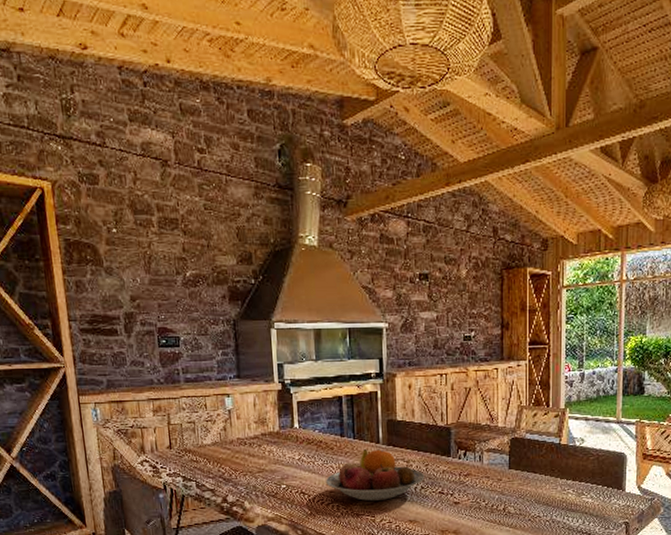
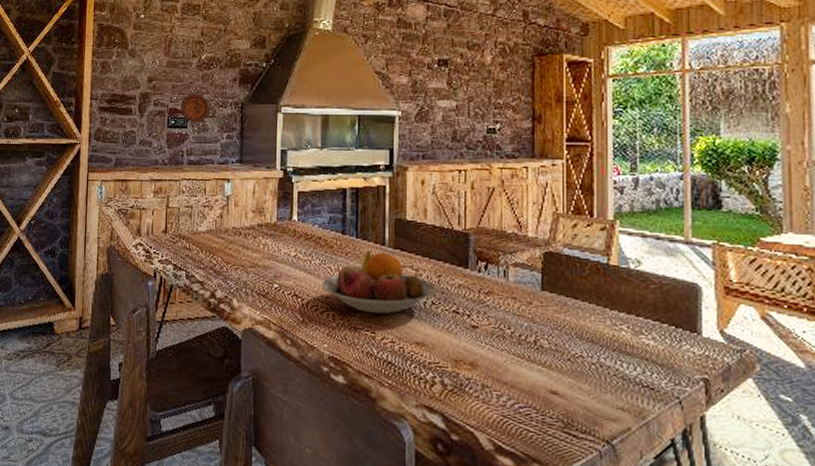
decorative plate: none [169,311,201,342] -> present [180,93,209,123]

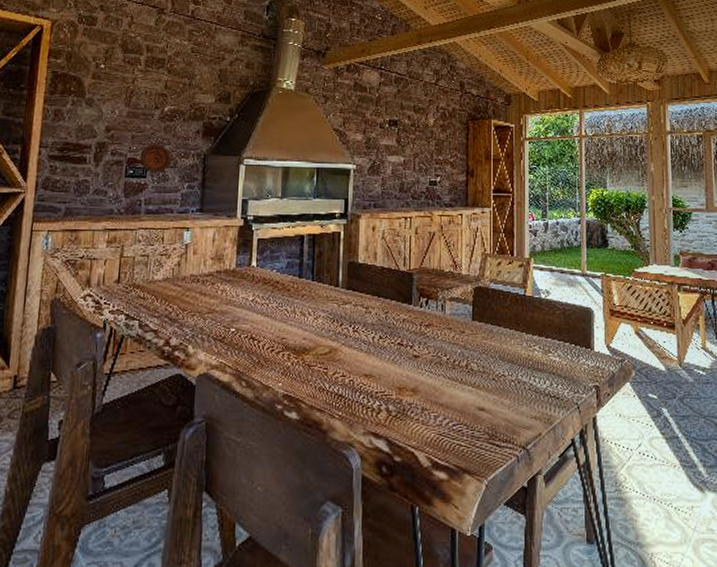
fruit bowl: present [321,250,436,315] -> none [277,291,384,351]

